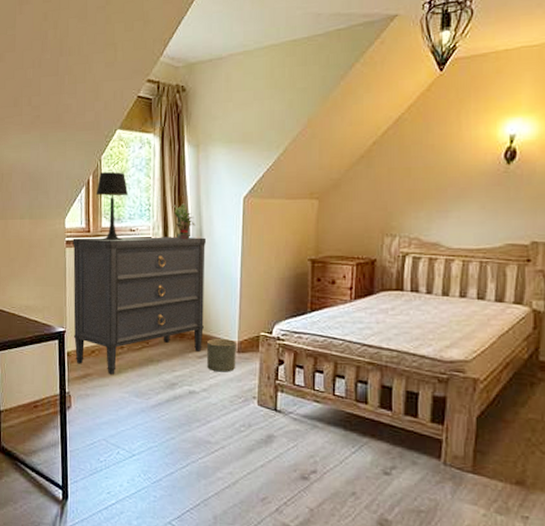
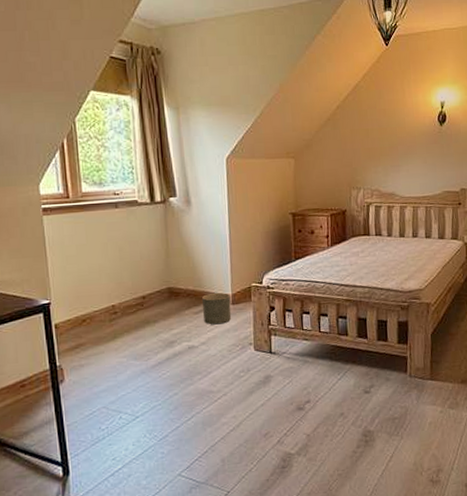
dresser: present [72,236,206,375] -> none [50,198,198,342]
table lamp: present [96,172,129,240] -> none [72,135,109,205]
potted plant: present [173,203,196,239] -> none [157,165,182,201]

